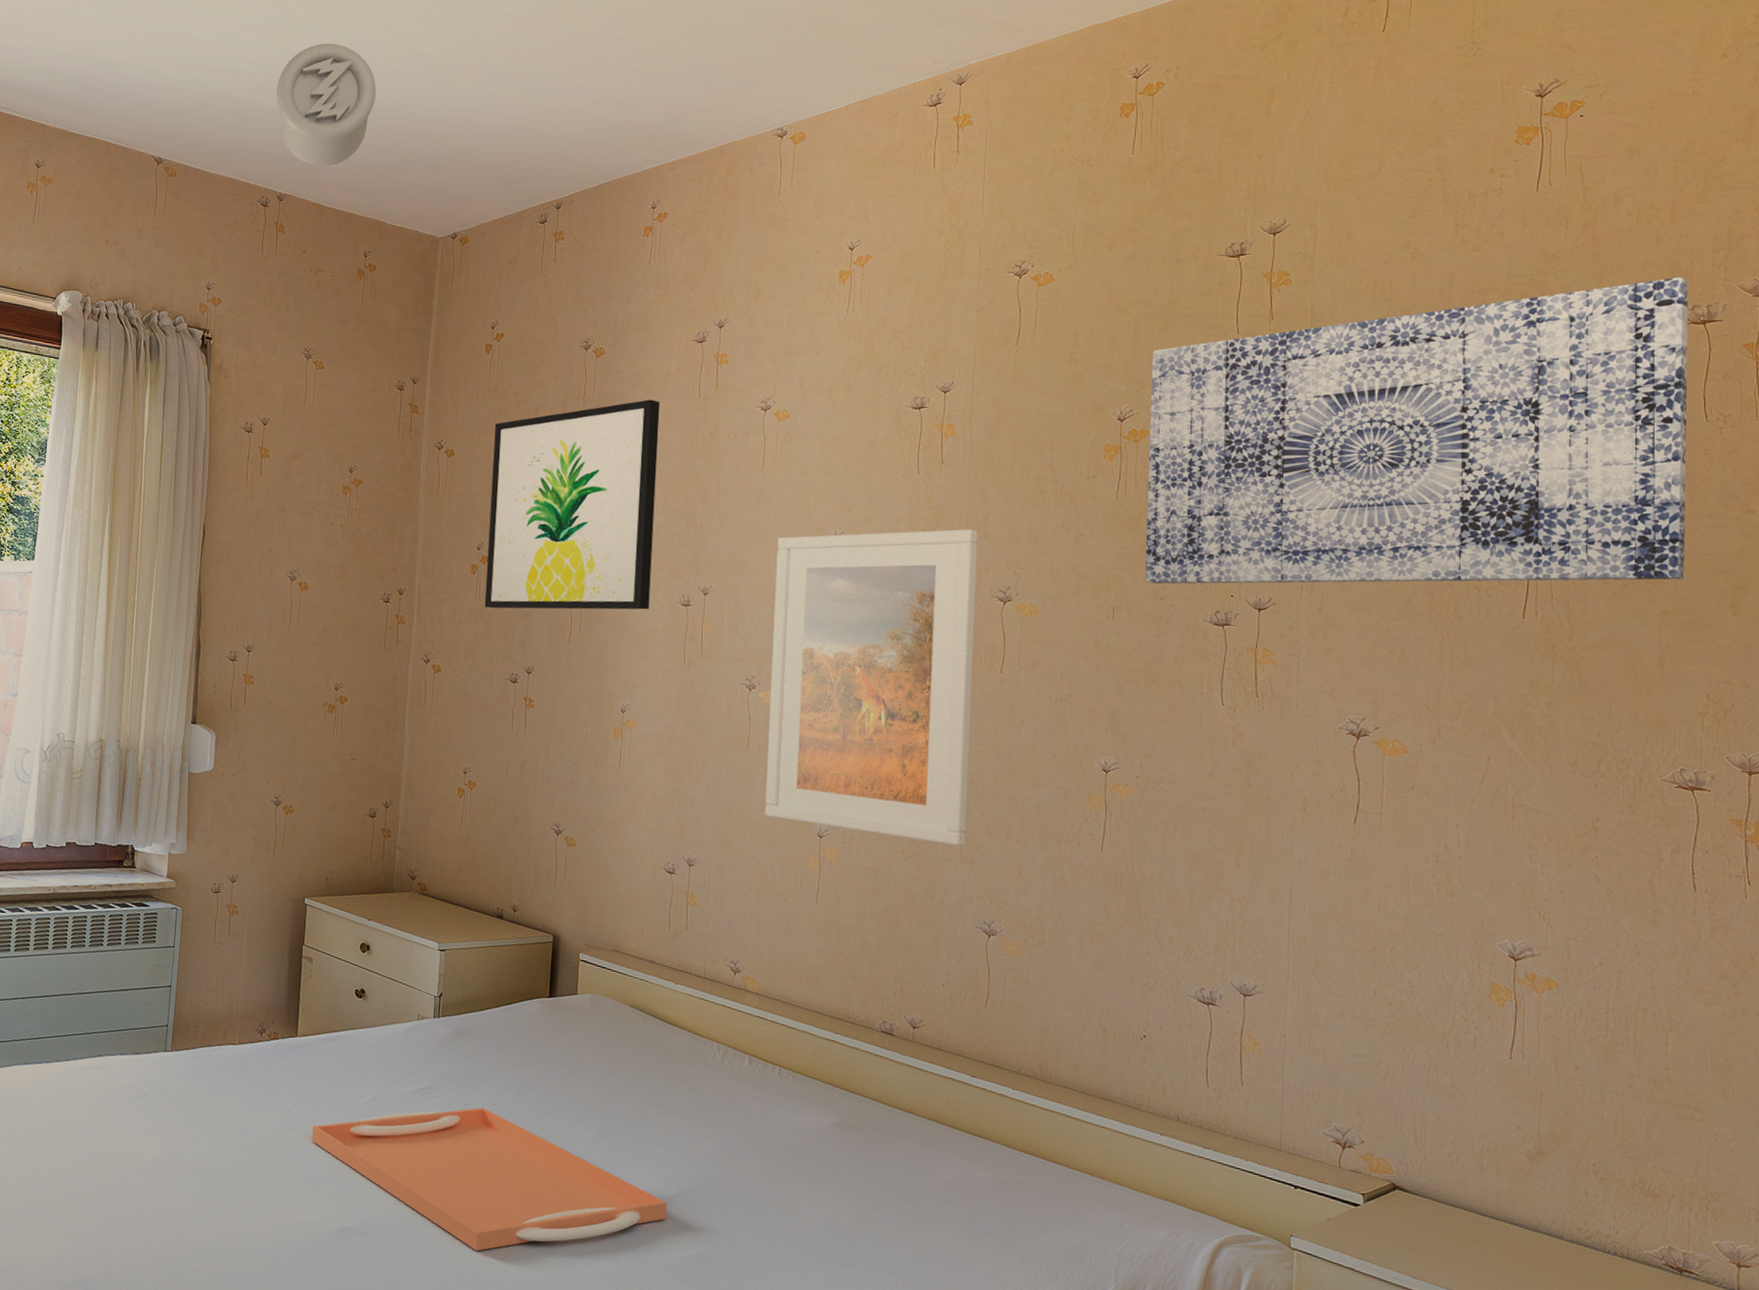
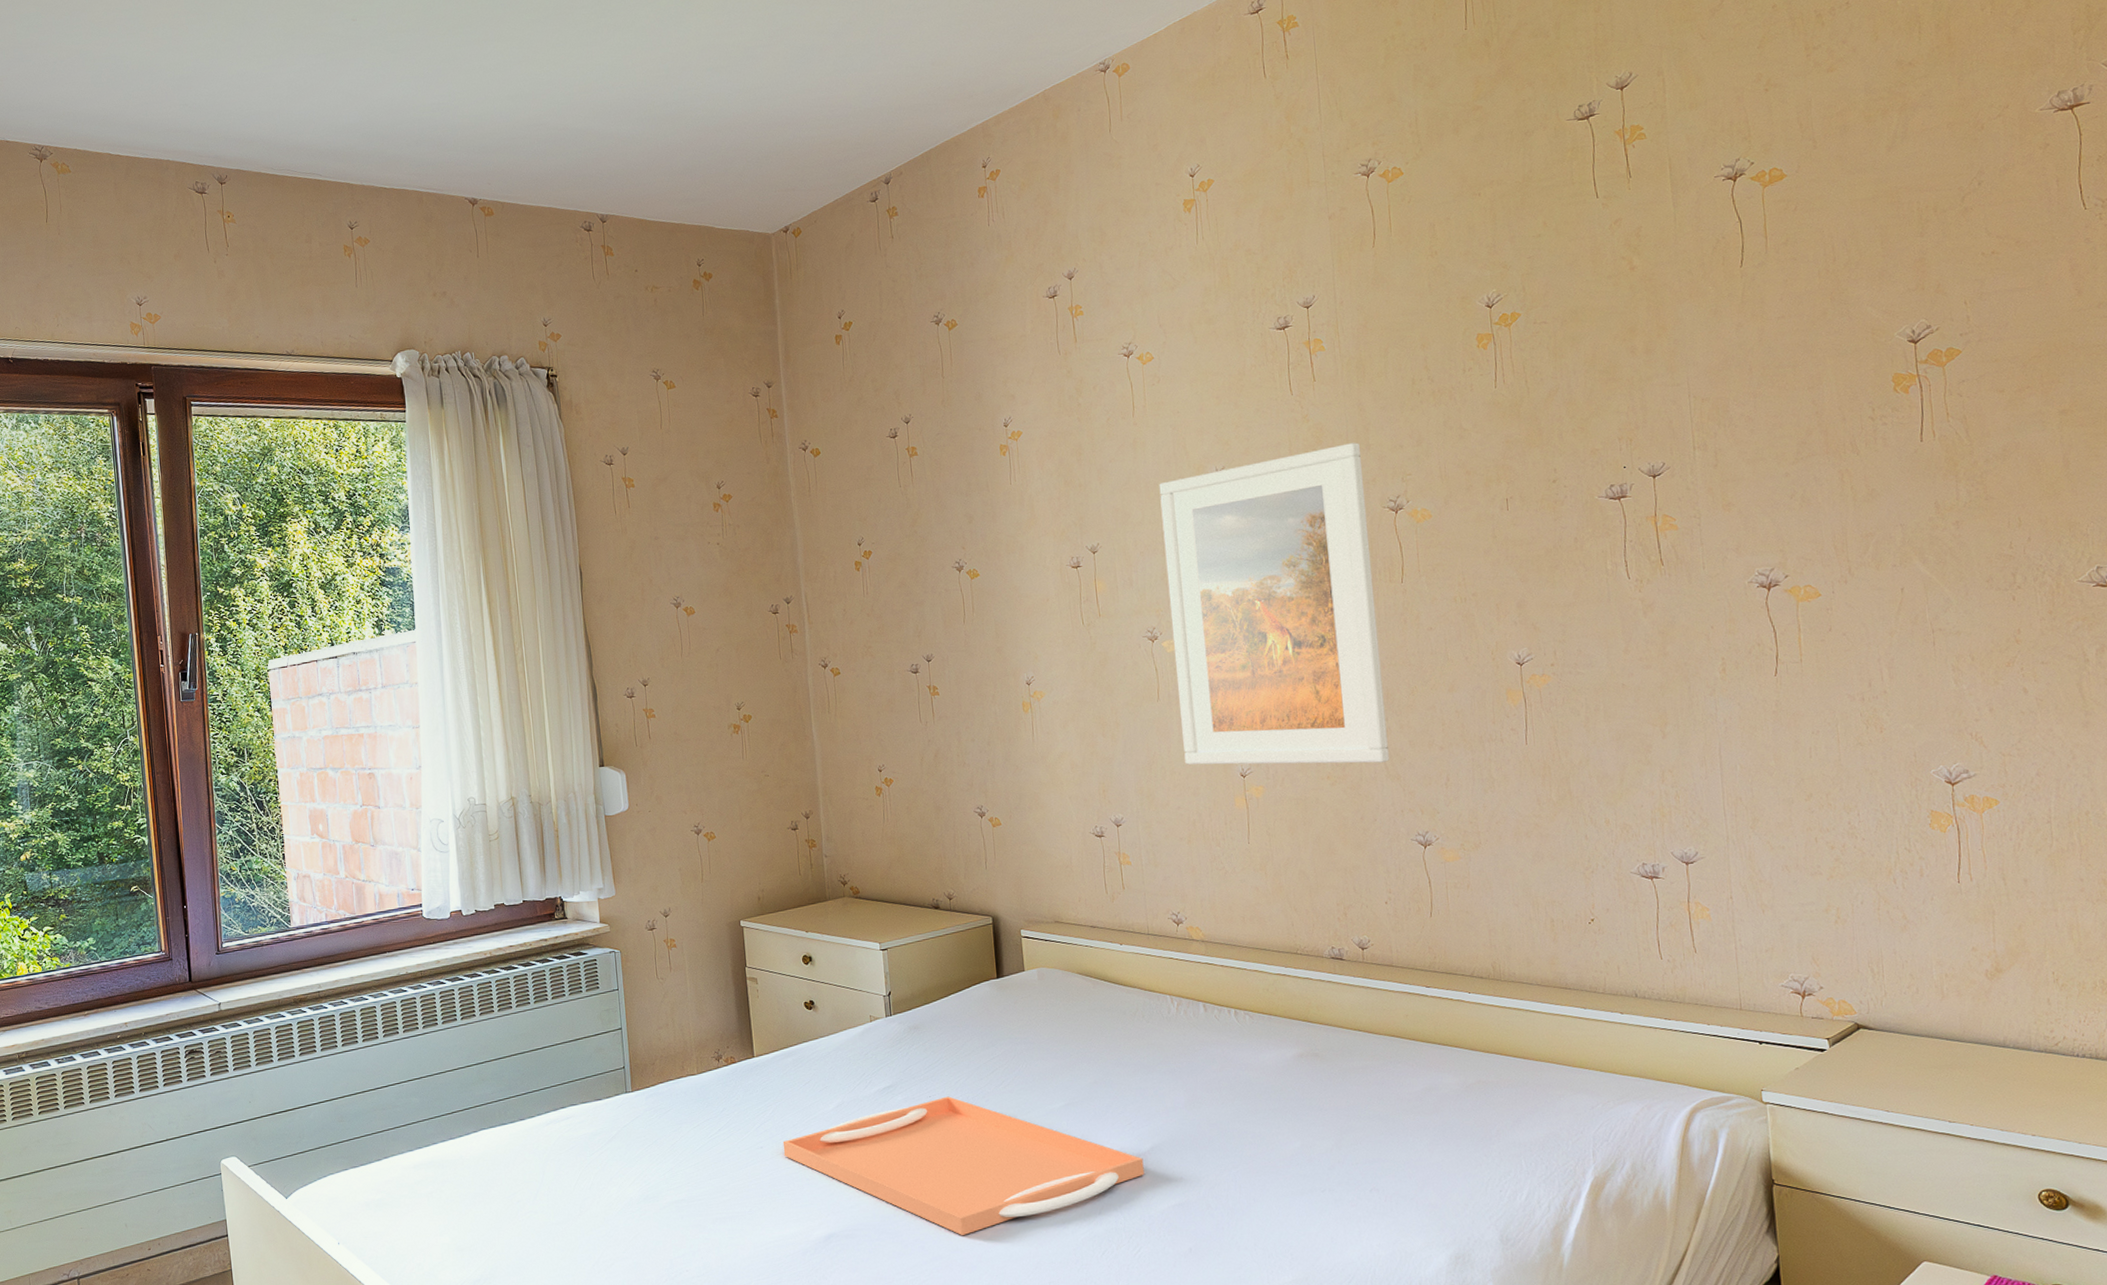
ceiling light: present [276,43,376,167] -> none [581,50,684,181]
wall art: present [484,399,660,610] -> none [857,364,1040,603]
wall art: present [1145,277,1688,584] -> none [1512,64,2079,468]

